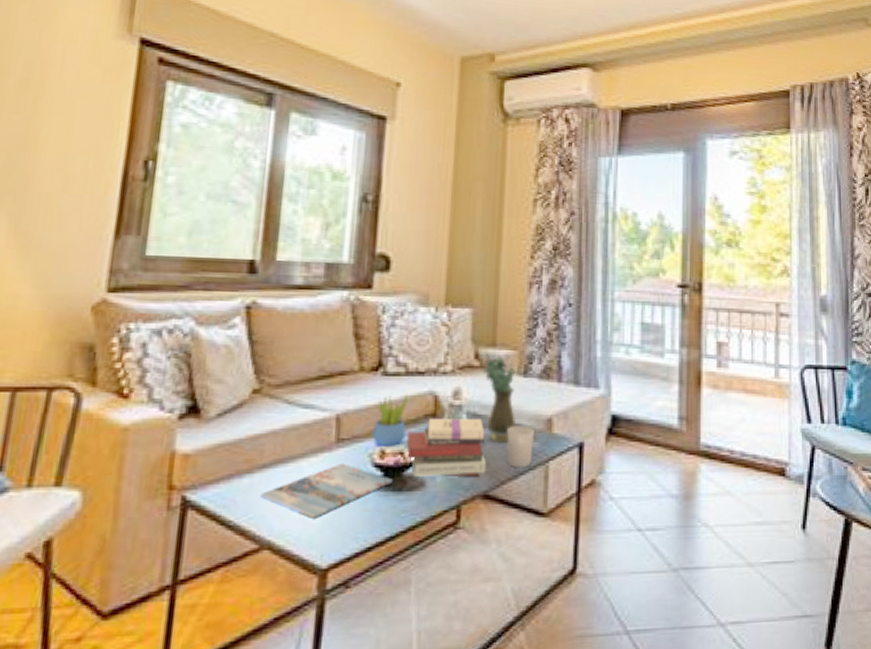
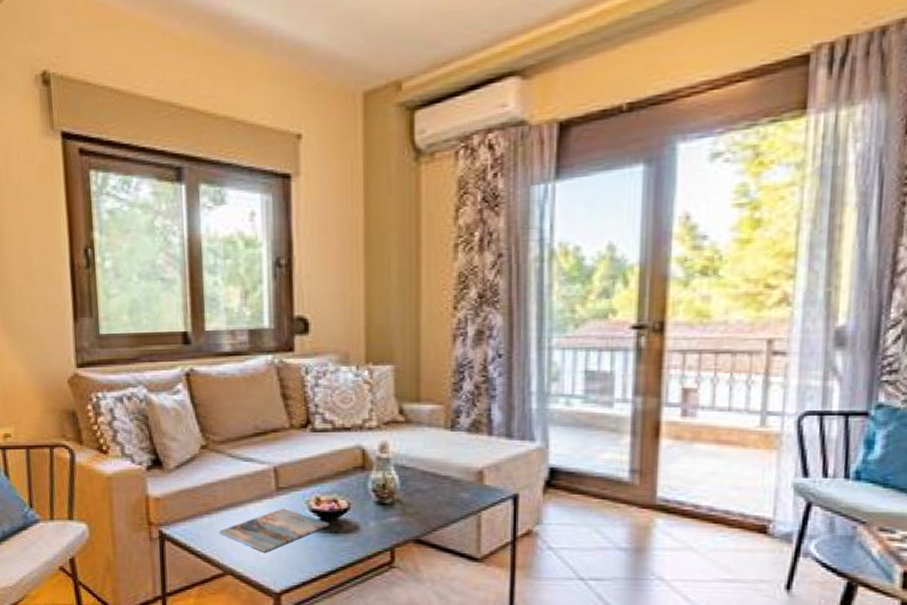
succulent plant: present [371,394,408,448] -> none [307,448,338,496]
books: present [406,417,487,477] -> none [338,469,417,523]
vase: present [483,354,517,444] -> none [409,410,446,494]
candle holder: present [507,425,534,467] -> none [437,477,464,516]

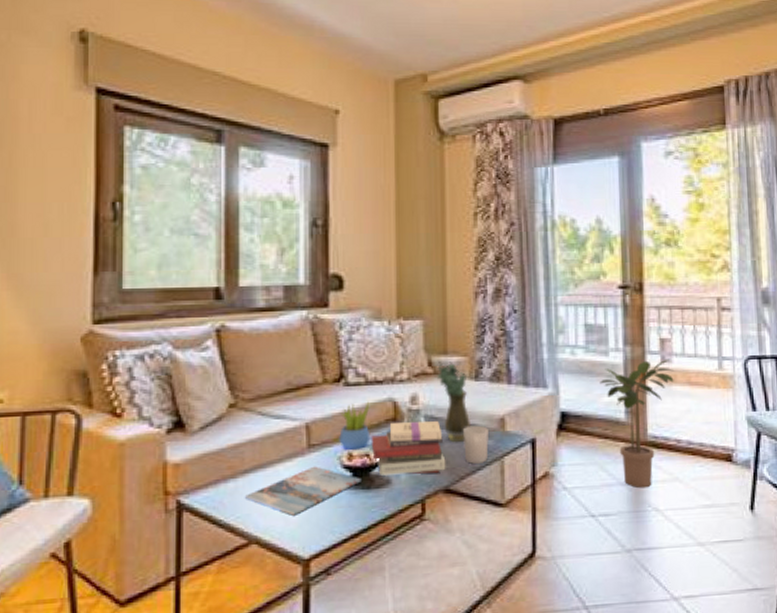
succulent plant: none [307,448,338,496] -> present [339,401,371,451]
books: none [338,469,417,523] -> present [371,421,446,476]
vase: none [409,410,446,494] -> present [437,361,472,443]
candle holder: none [437,477,464,516] -> present [463,425,489,464]
potted plant: none [600,413,699,554] -> present [600,360,675,488]

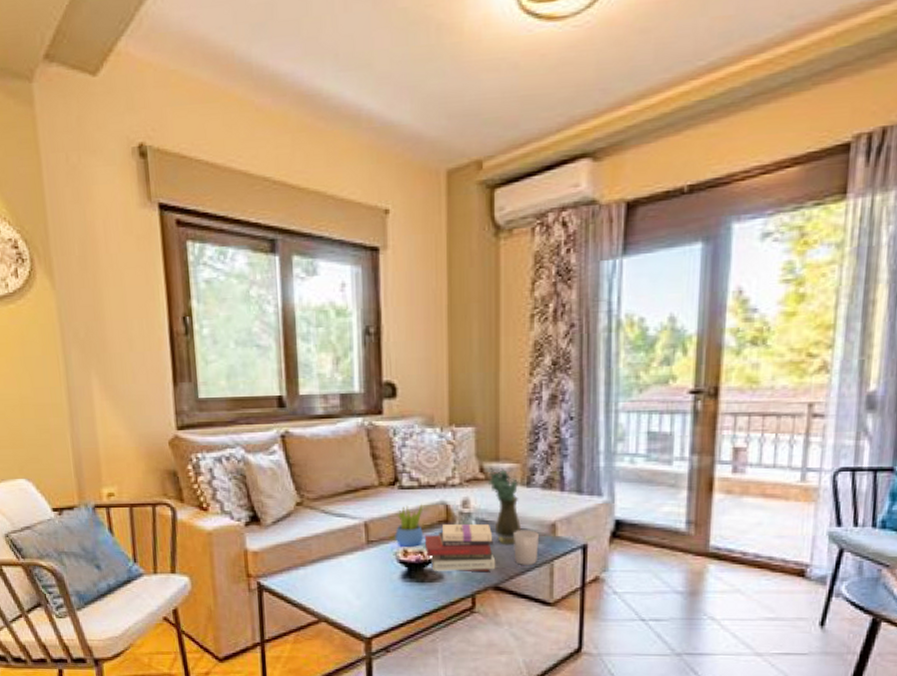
magazine: present [245,466,361,516] -> none [314,559,416,601]
potted plant: present [600,360,675,488] -> none [660,470,748,596]

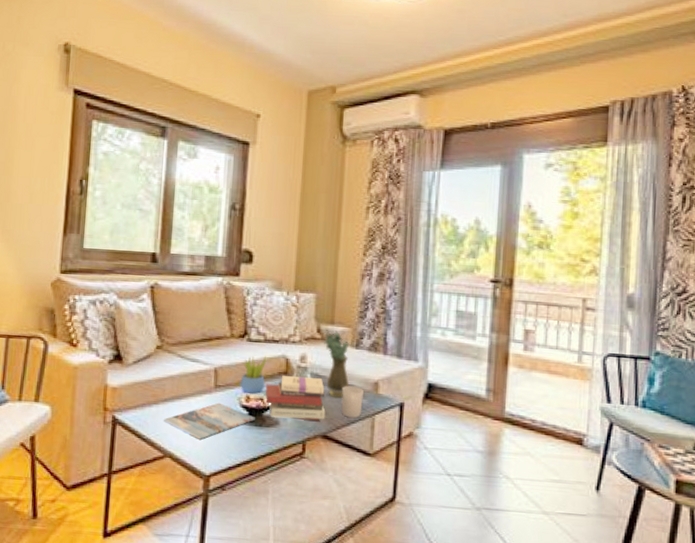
magazine: none [314,559,416,601] -> present [164,402,255,440]

